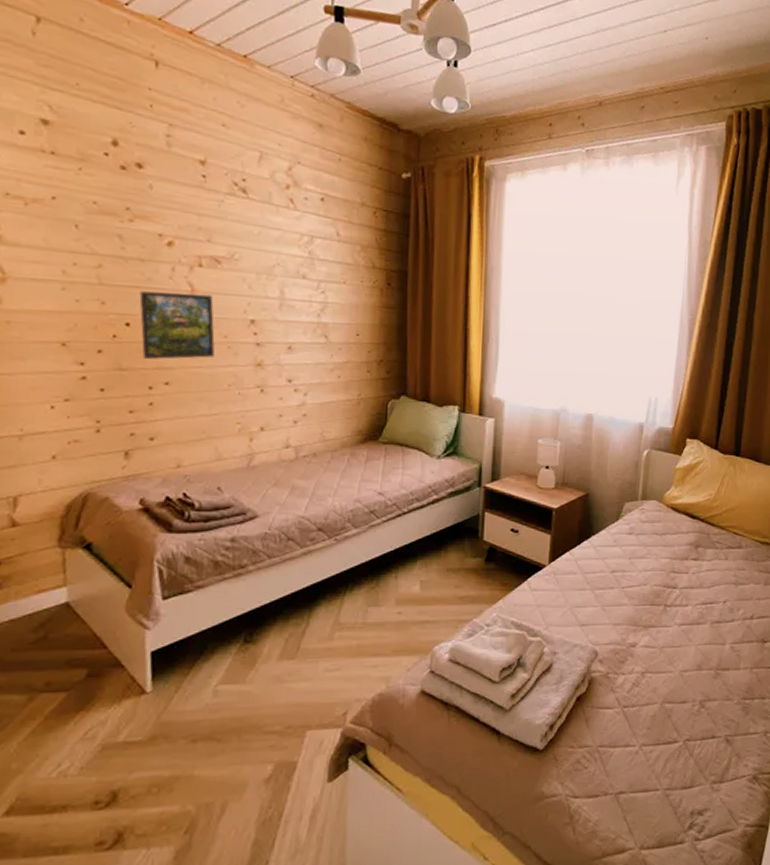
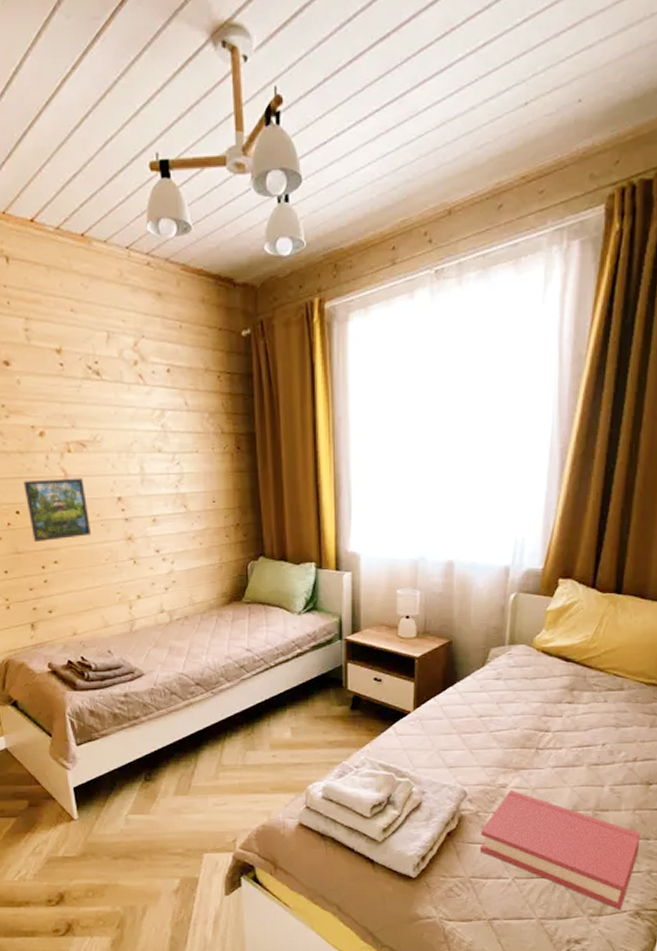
hardback book: none [608,649,757,776] -> present [479,790,641,910]

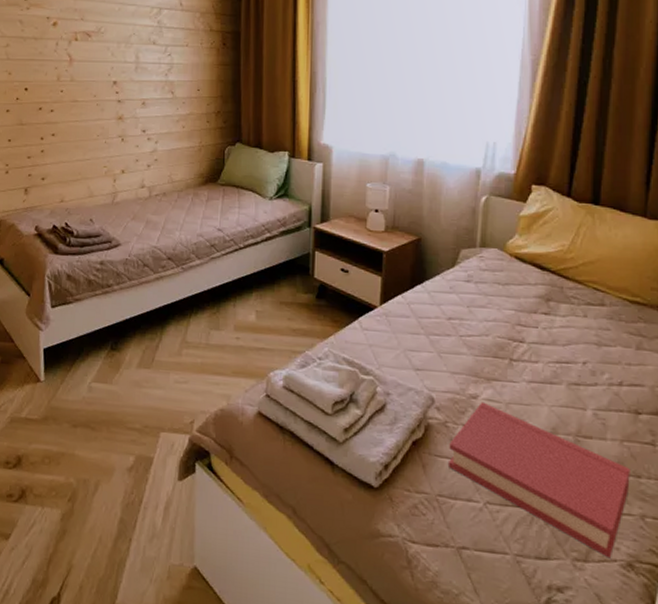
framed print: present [23,478,92,543] -> none [34,62,88,117]

